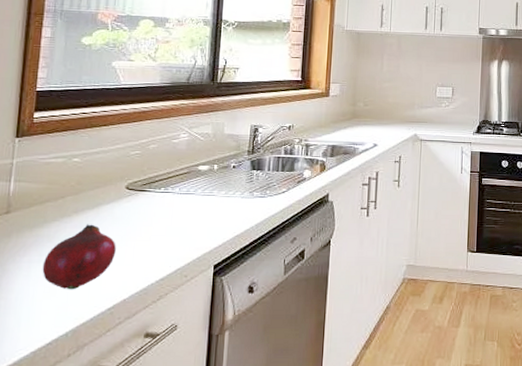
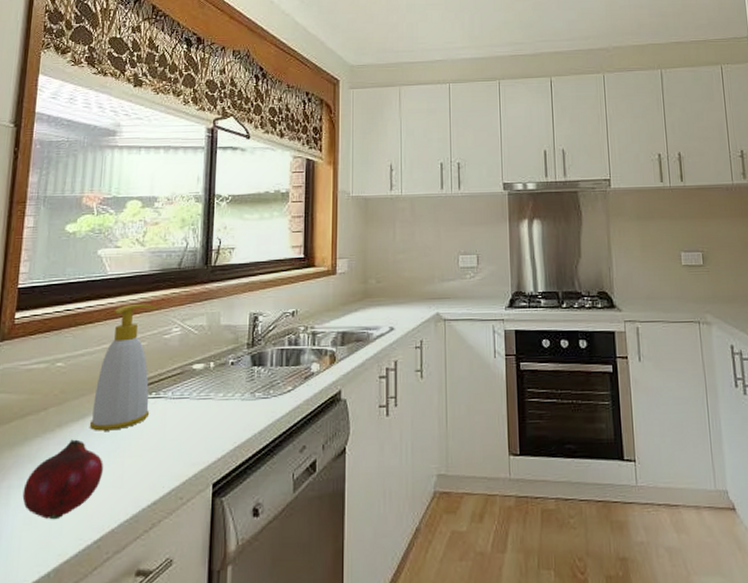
soap bottle: none [103,111,167,218] -> present [89,303,157,431]

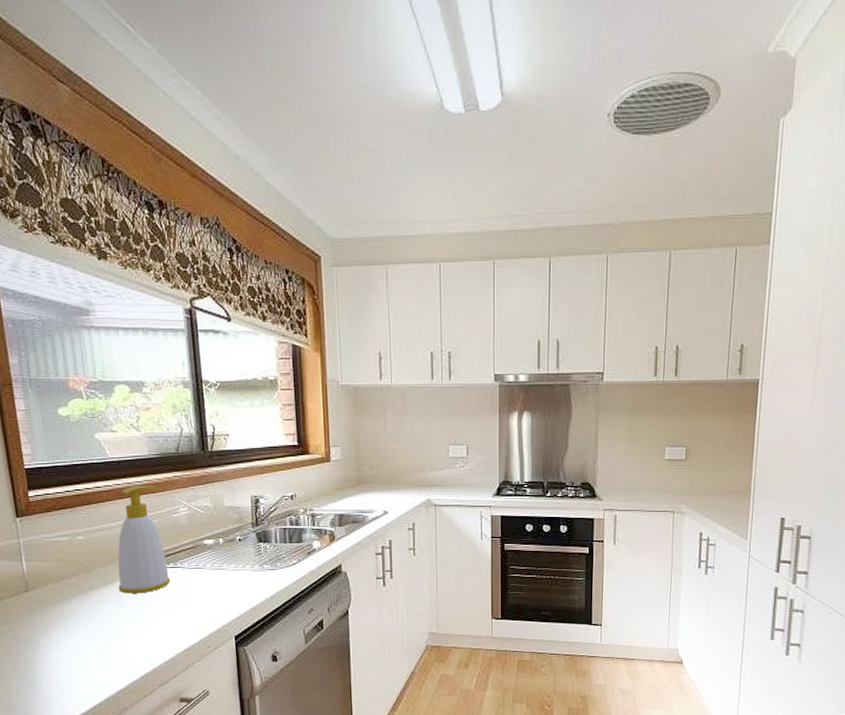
fruit: present [22,439,103,520] -> none [71,600,138,661]

